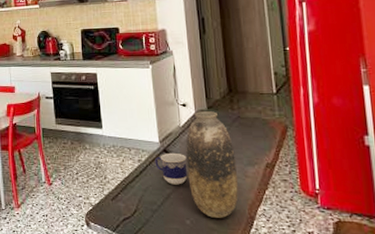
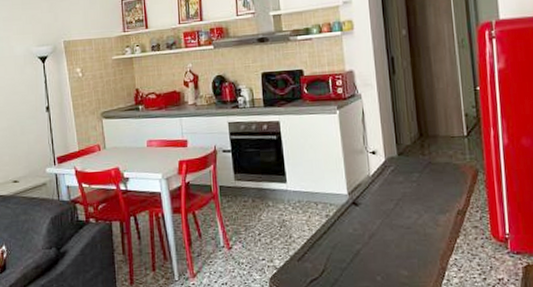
cup: present [155,152,188,185] -> none [343,204,378,240]
vase: present [186,111,238,218] -> none [375,158,430,272]

